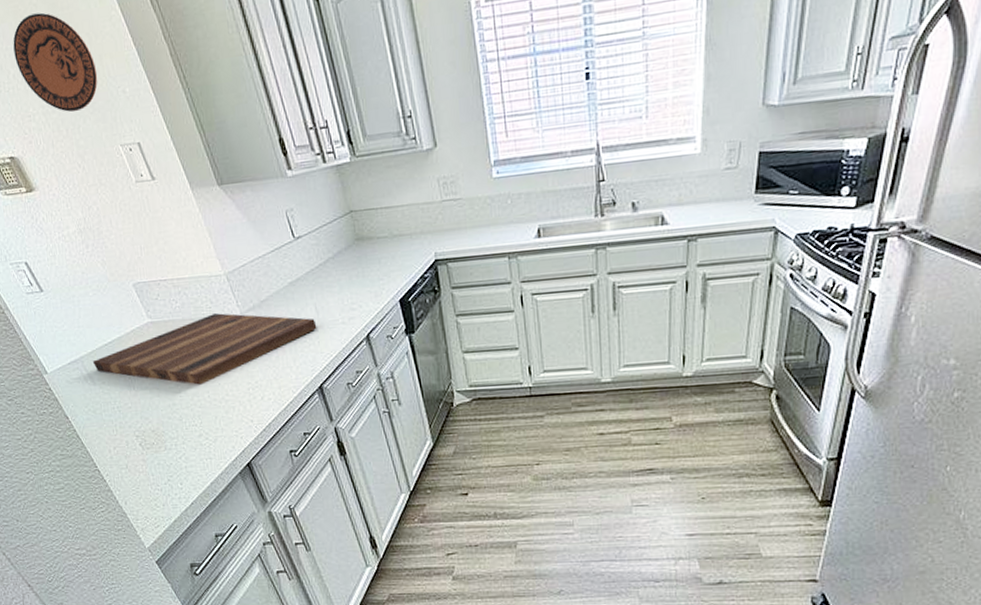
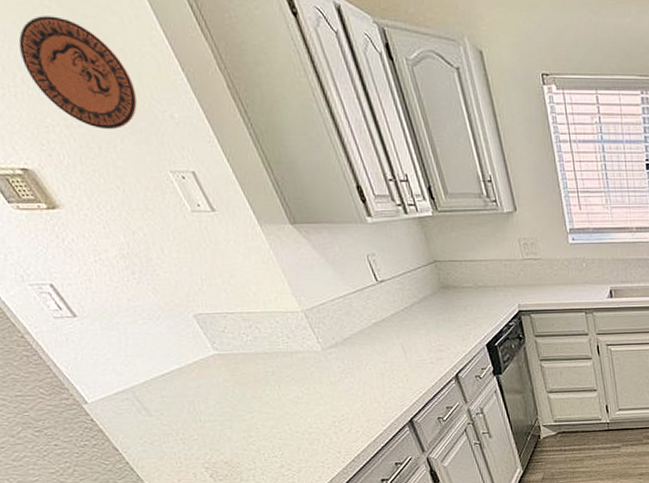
cutting board: present [92,313,317,385] -> none [146,348,405,418]

